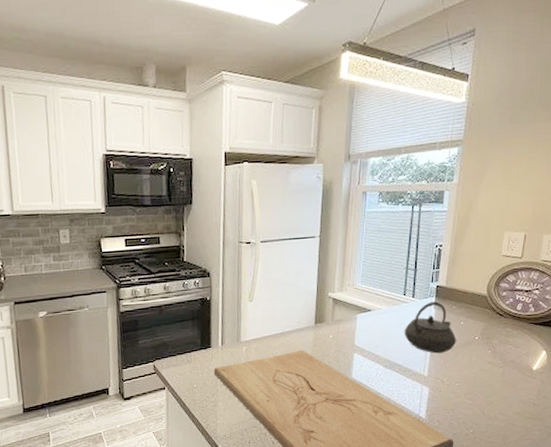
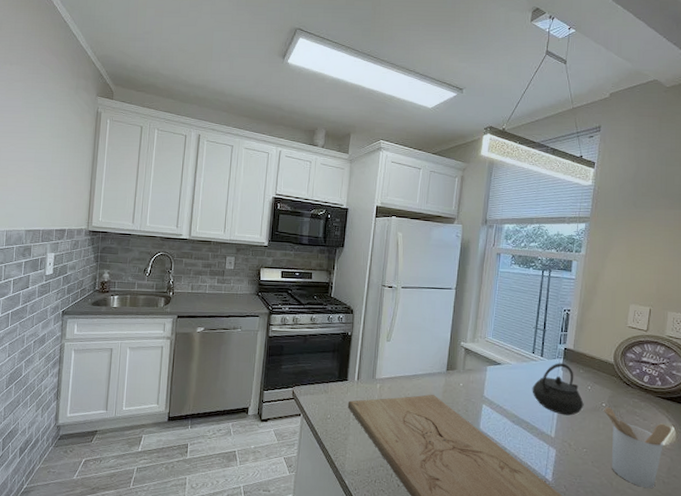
utensil holder: none [477,340,544,412] -> present [604,407,672,488]

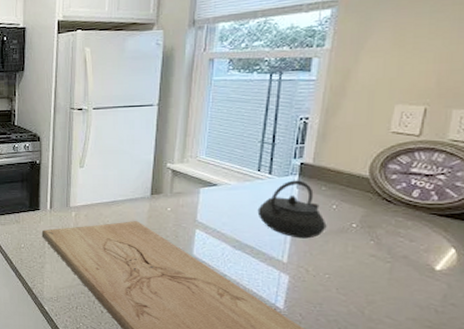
utensil holder: present [604,407,672,488] -> none [354,228,452,317]

